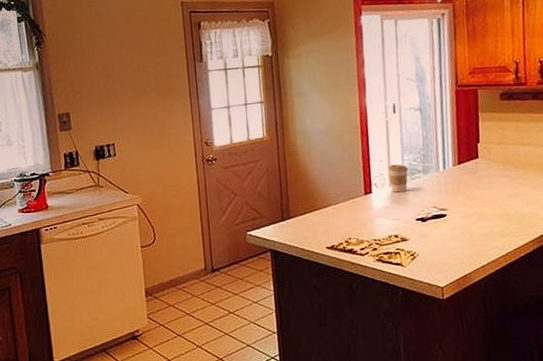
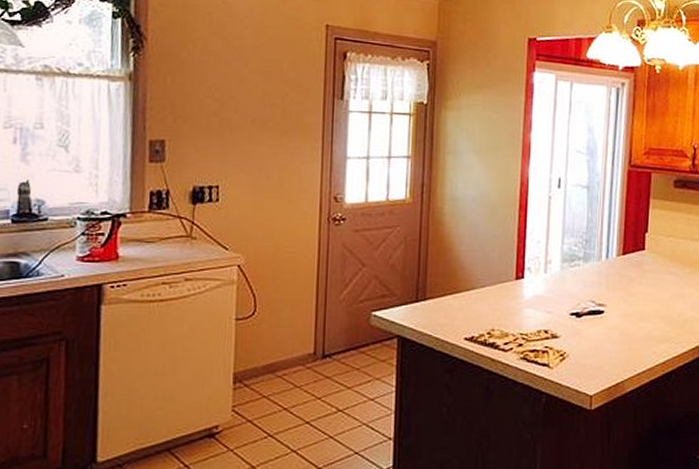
coffee cup: present [388,164,409,193] -> none [545,247,568,281]

